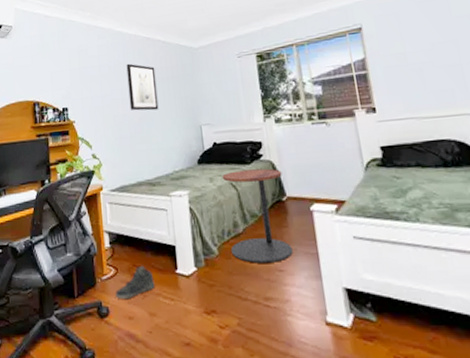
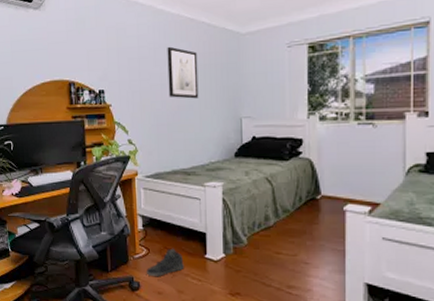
side table: present [222,168,293,263] -> none [258,166,320,255]

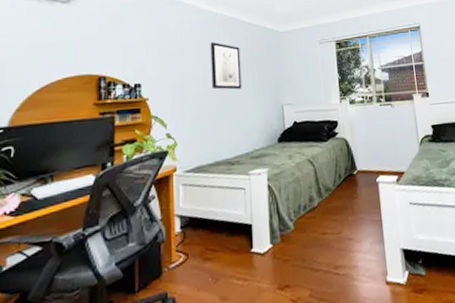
sneaker: present [146,248,184,276] -> none [183,247,228,287]

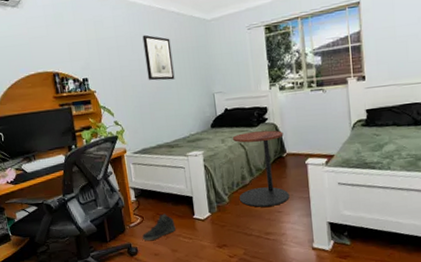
sneaker: none [183,247,228,287] -> present [142,213,176,241]
side table: none [300,145,361,235] -> present [232,130,290,207]

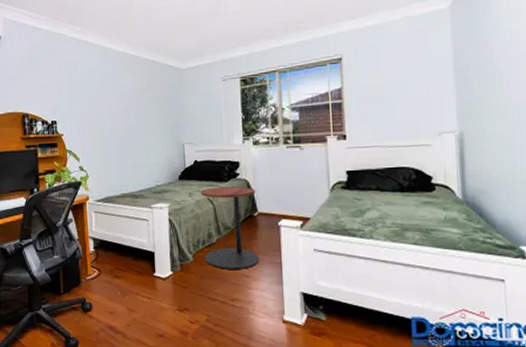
wall art: present [142,34,175,81] -> none [115,80,145,128]
sneaker: present [142,213,176,241] -> none [97,268,134,296]

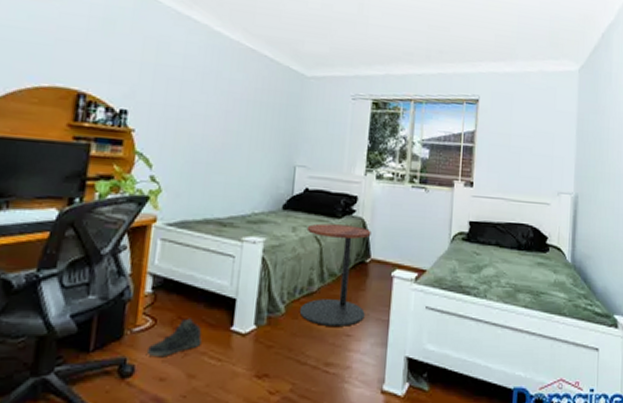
sneaker: none [97,268,134,296] -> present [146,318,202,356]

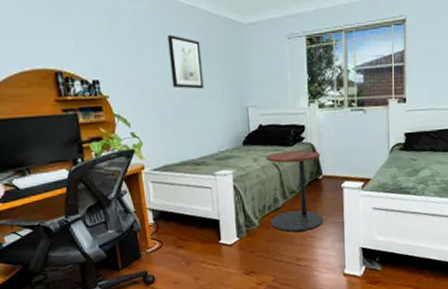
sneaker: present [146,318,202,356] -> none [160,238,199,268]
wall art: none [213,74,255,138] -> present [167,34,204,89]

